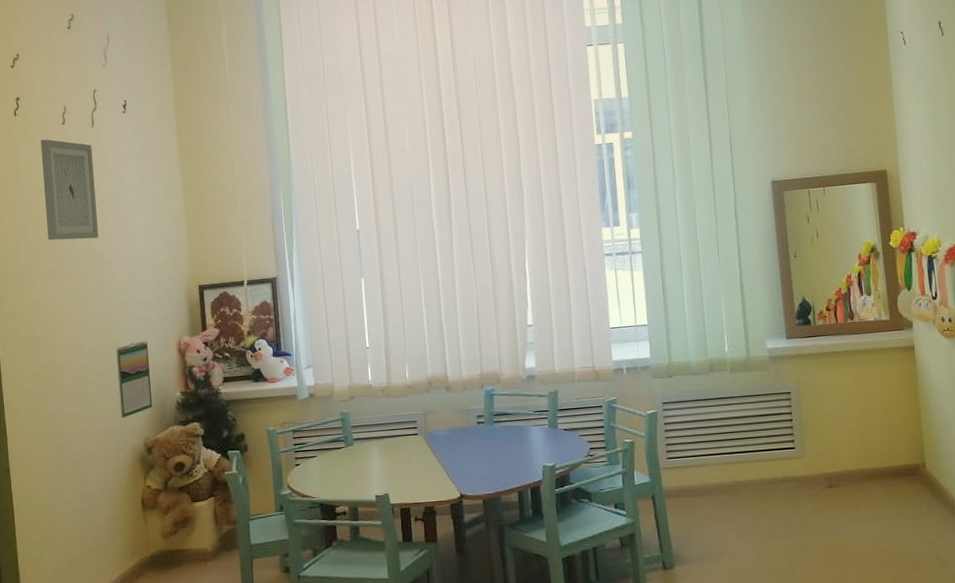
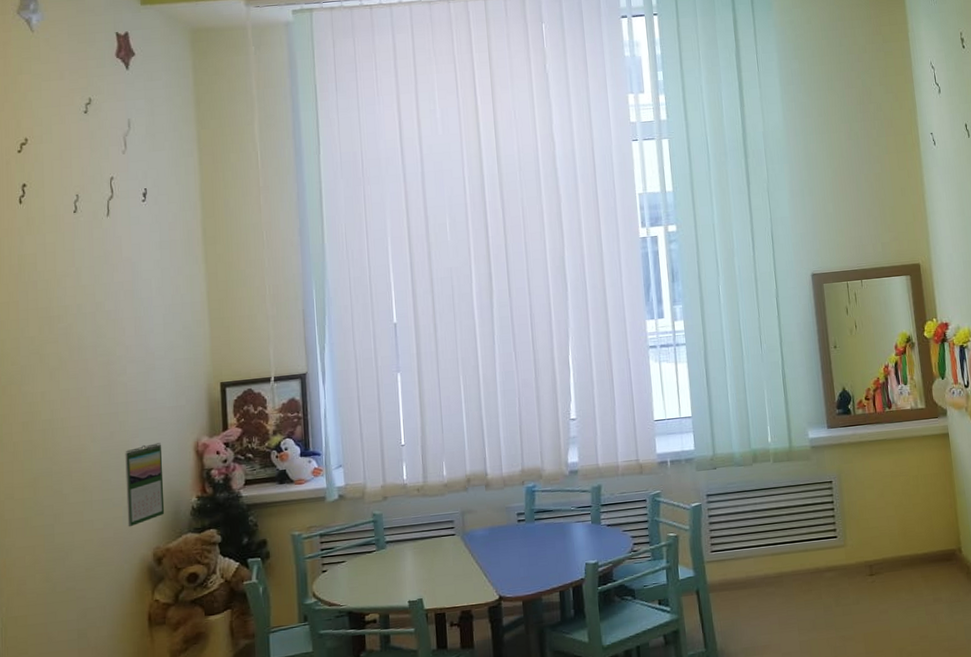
wall art: present [40,139,98,241] -> none [48,228,110,336]

